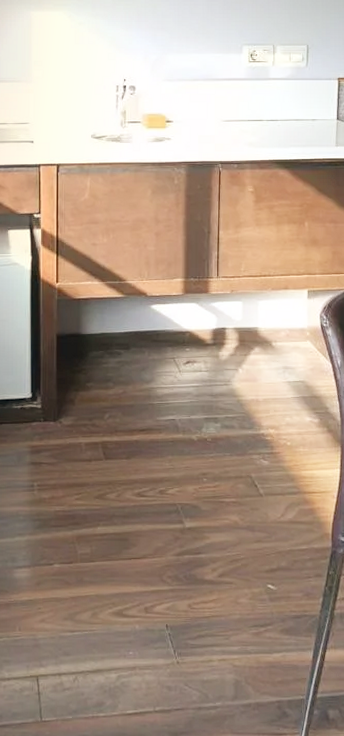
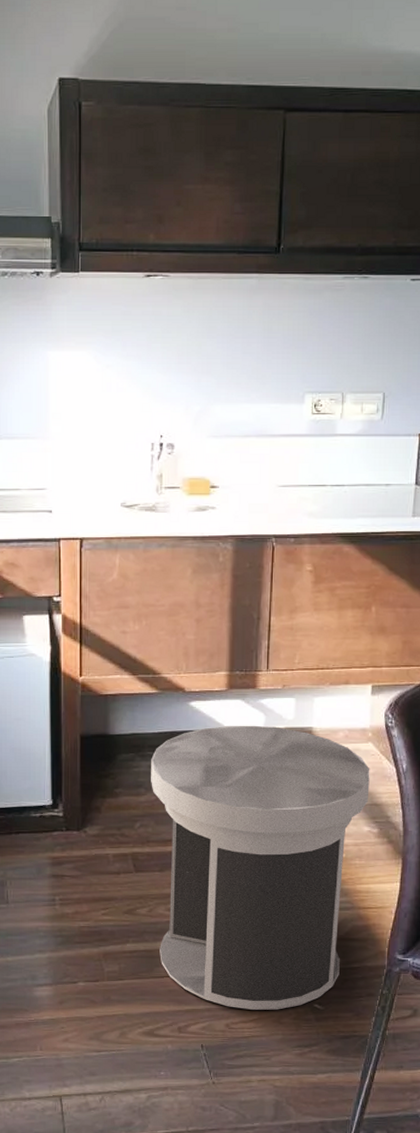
trash can: none [118,325,310,591] -> present [151,725,370,1010]

